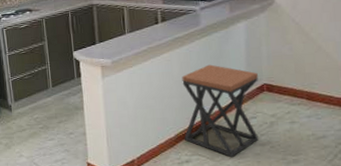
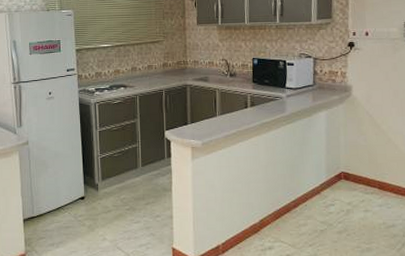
stool: present [182,64,259,157] -> none [267,151,337,244]

